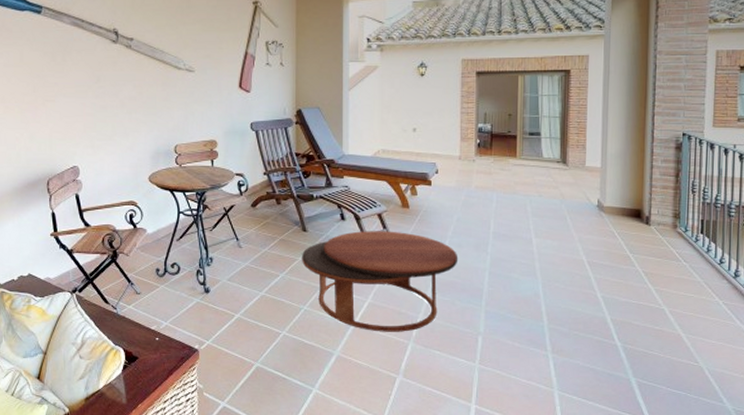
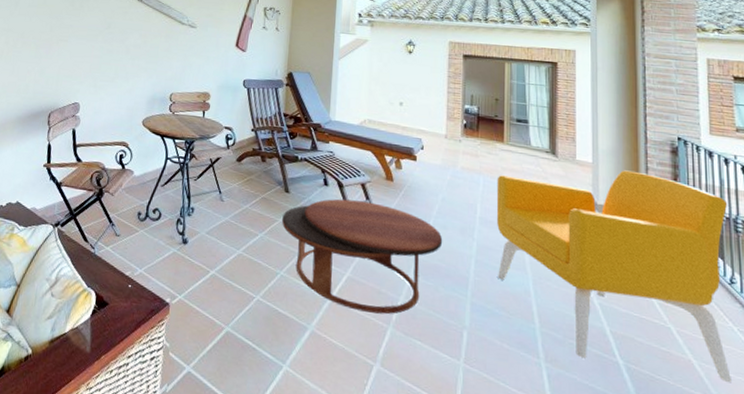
armchair: none [509,171,724,349] -> present [496,170,733,383]

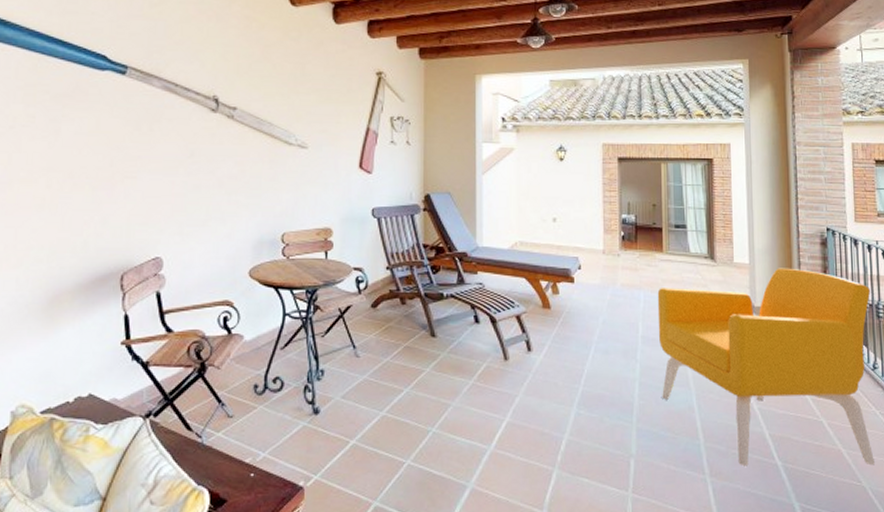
coffee table: present [282,199,443,315] -> none [430,335,606,458]

